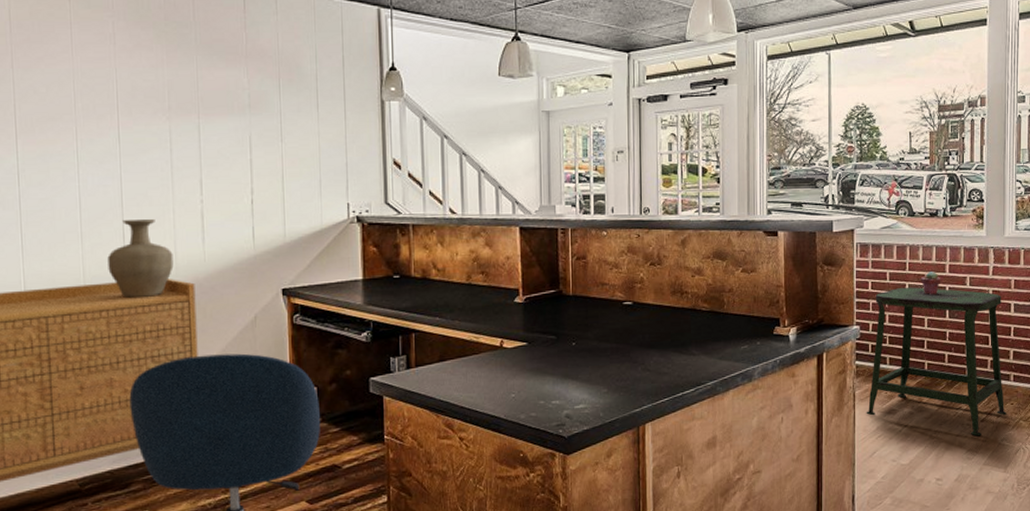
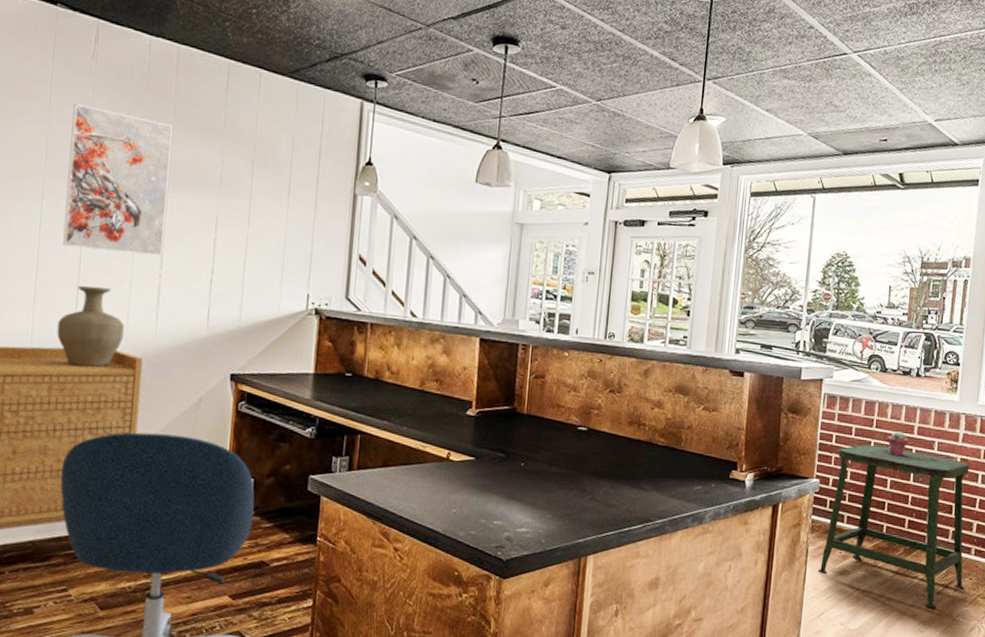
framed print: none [96,42,201,183] -> present [62,104,173,257]

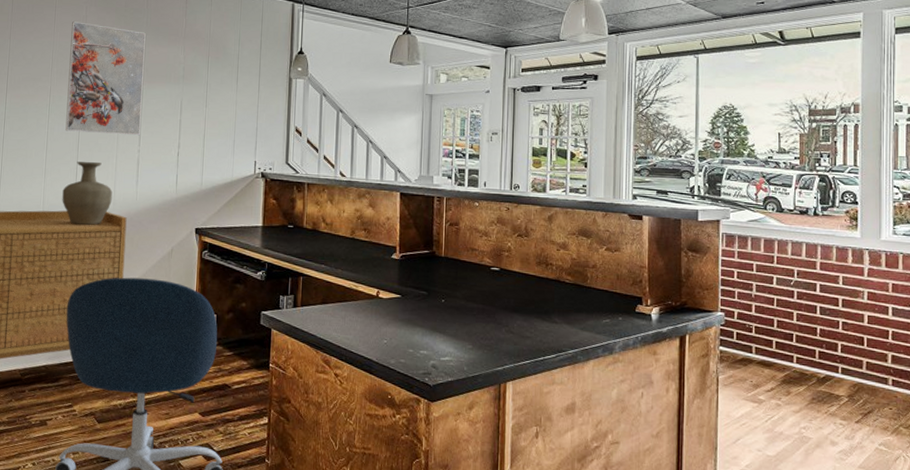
stool: present [817,444,970,609] -> none [730,280,885,438]
potted succulent: present [886,431,909,456] -> none [789,267,812,290]

